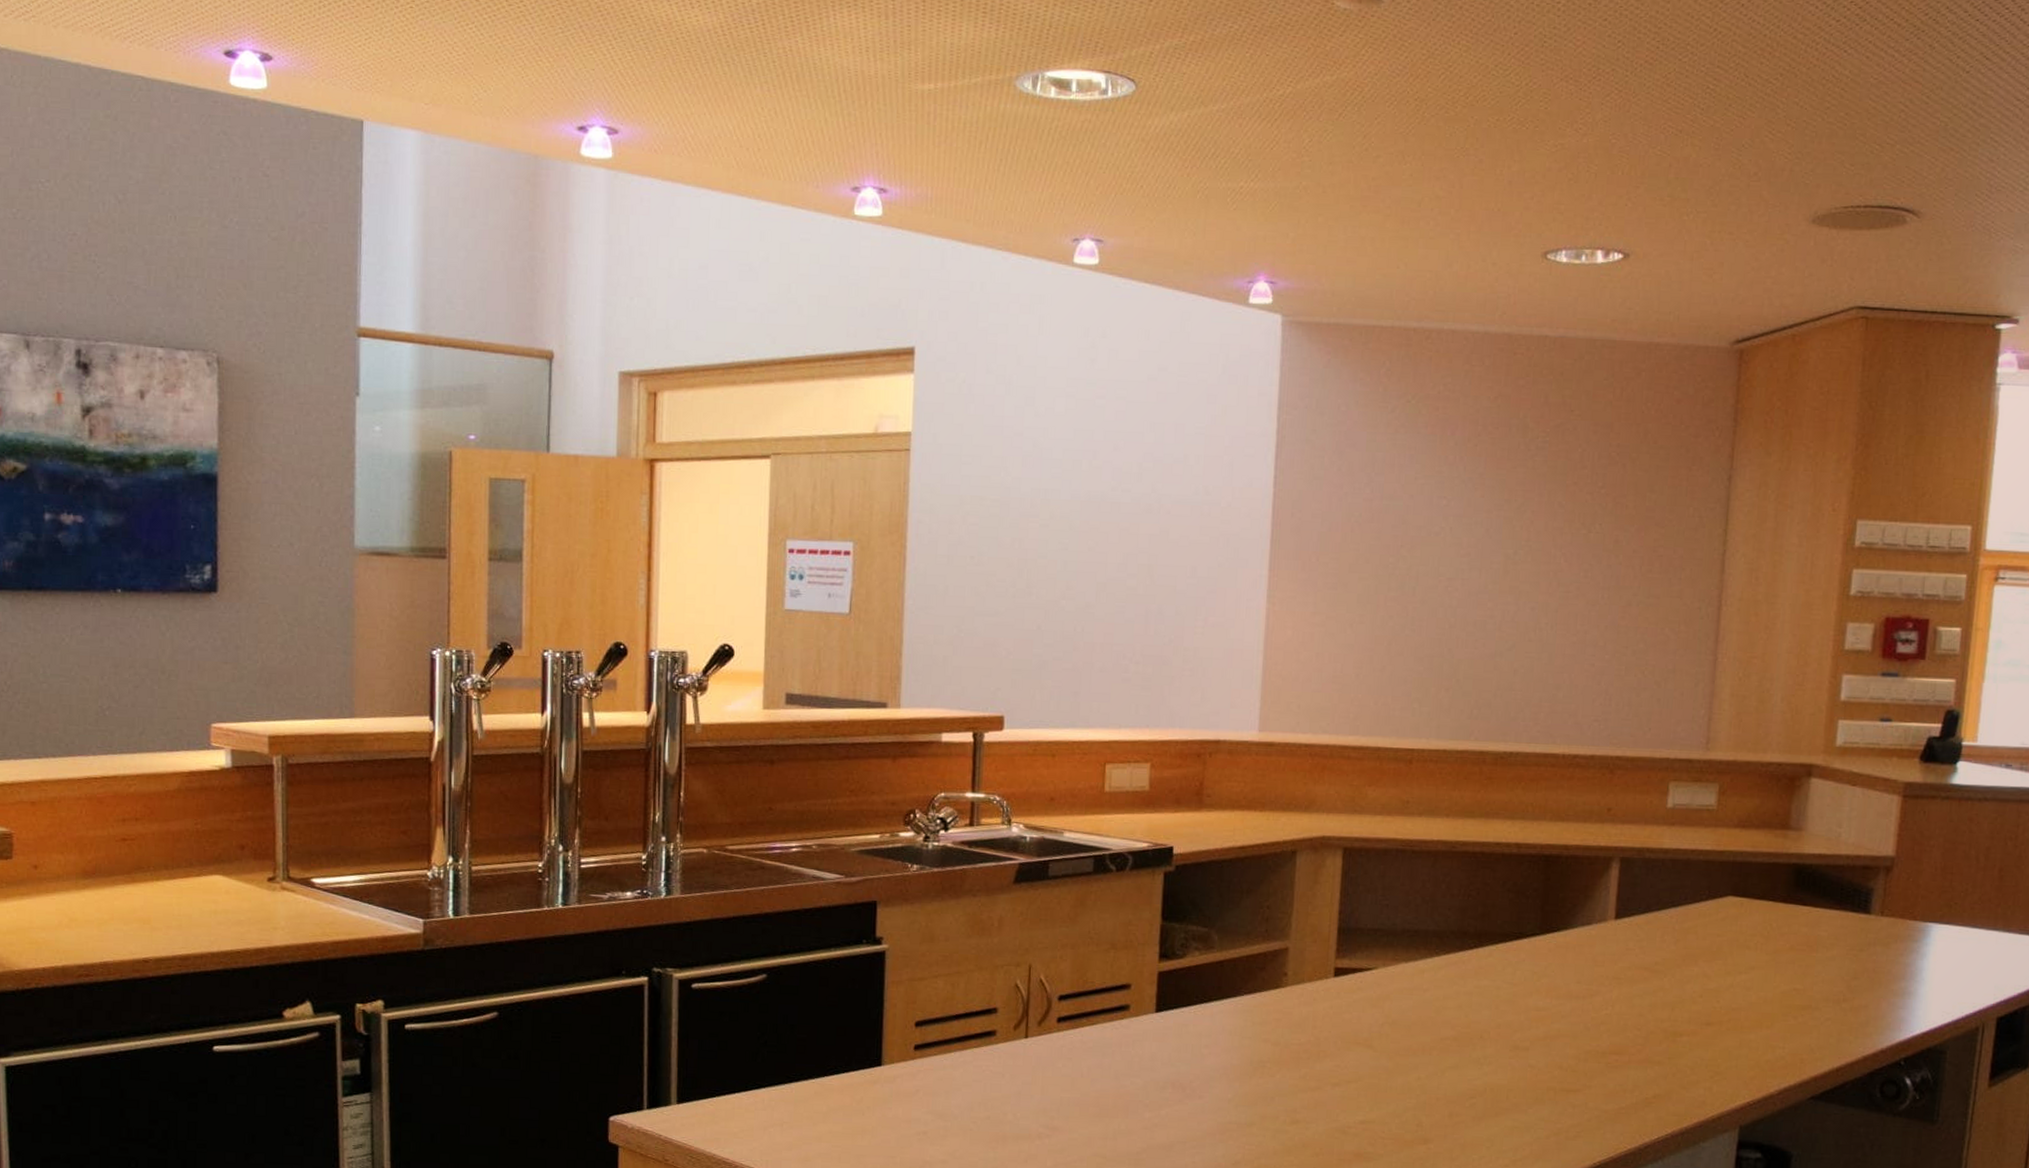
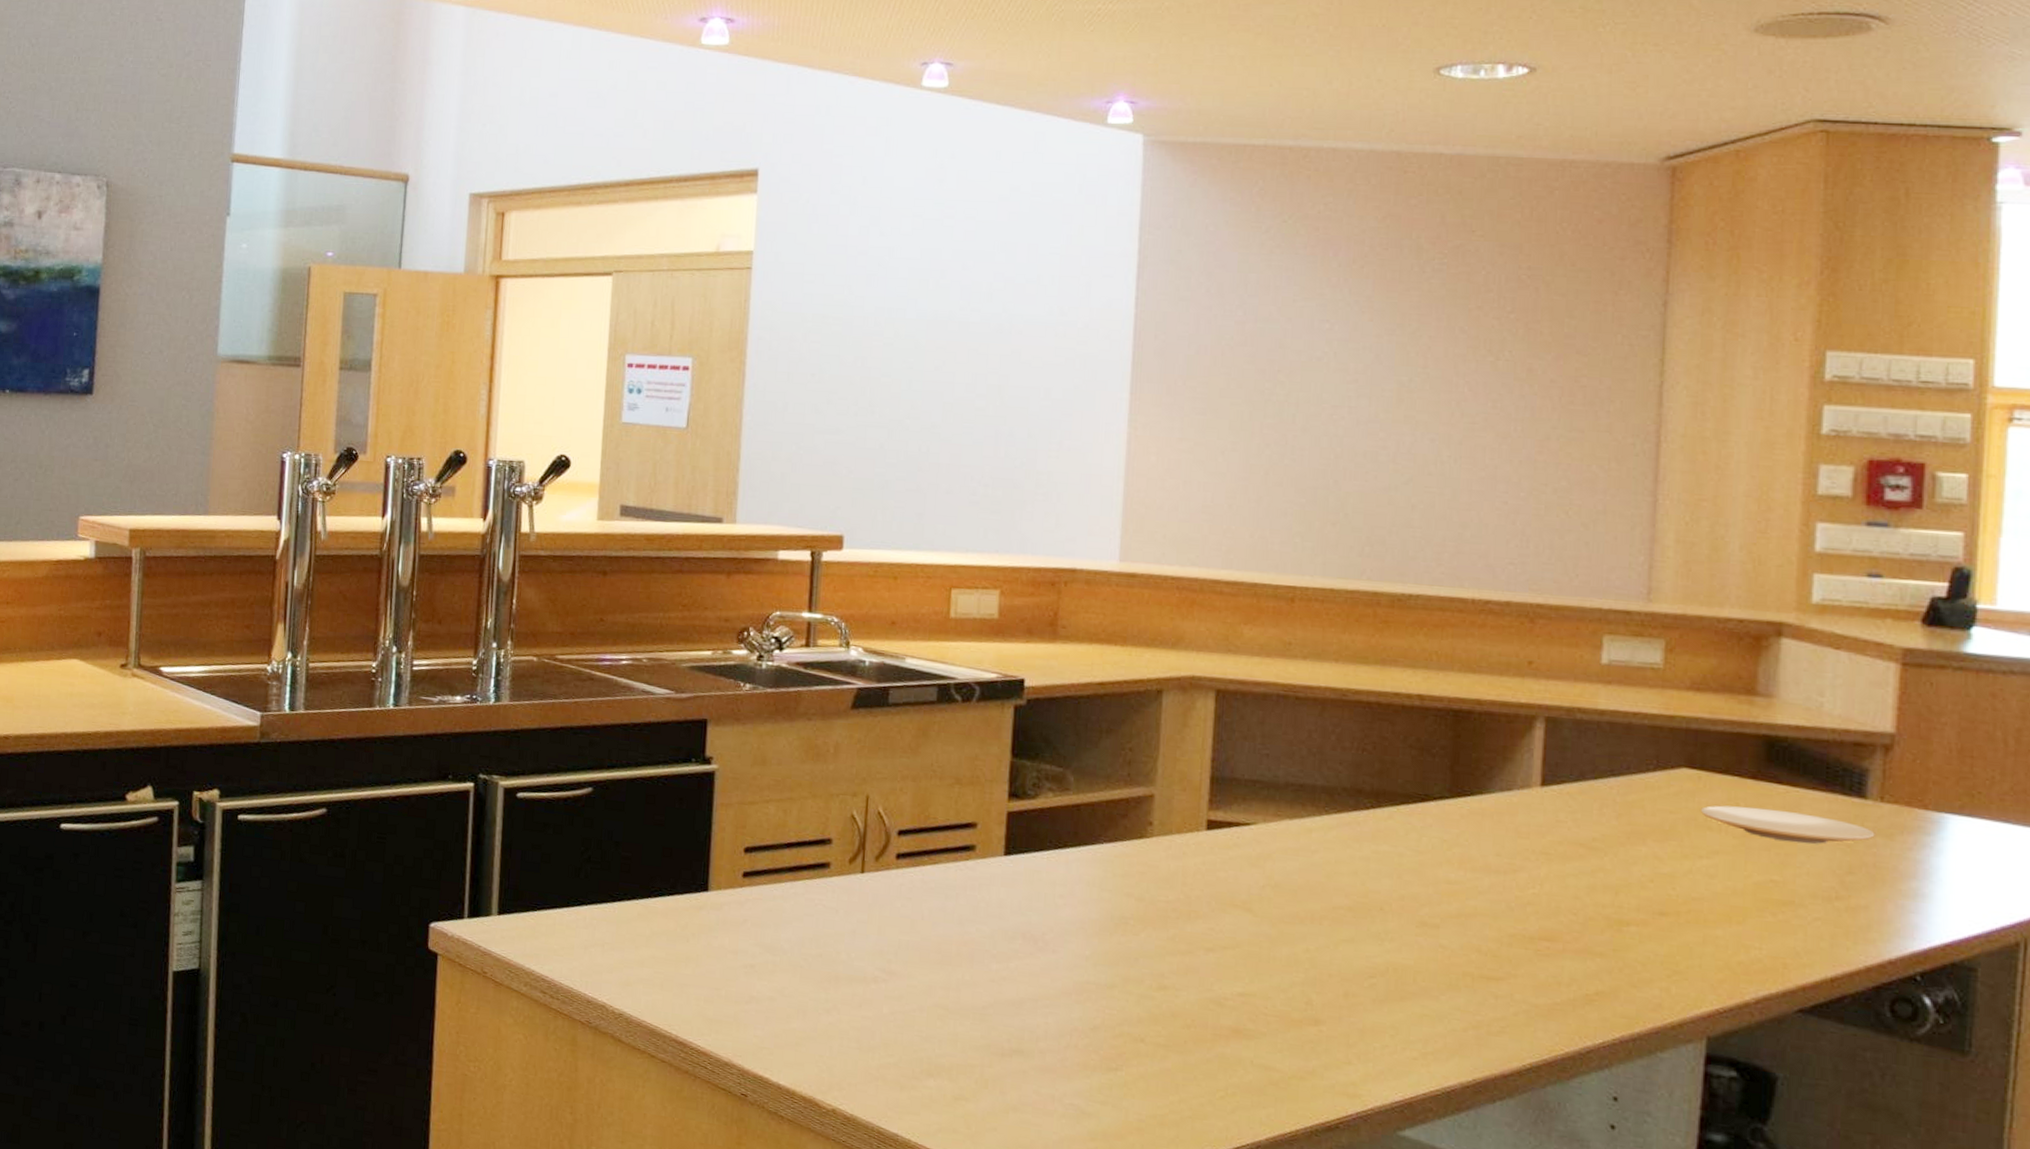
plate: none [1742,926,1876,956] -> present [1701,805,1875,844]

